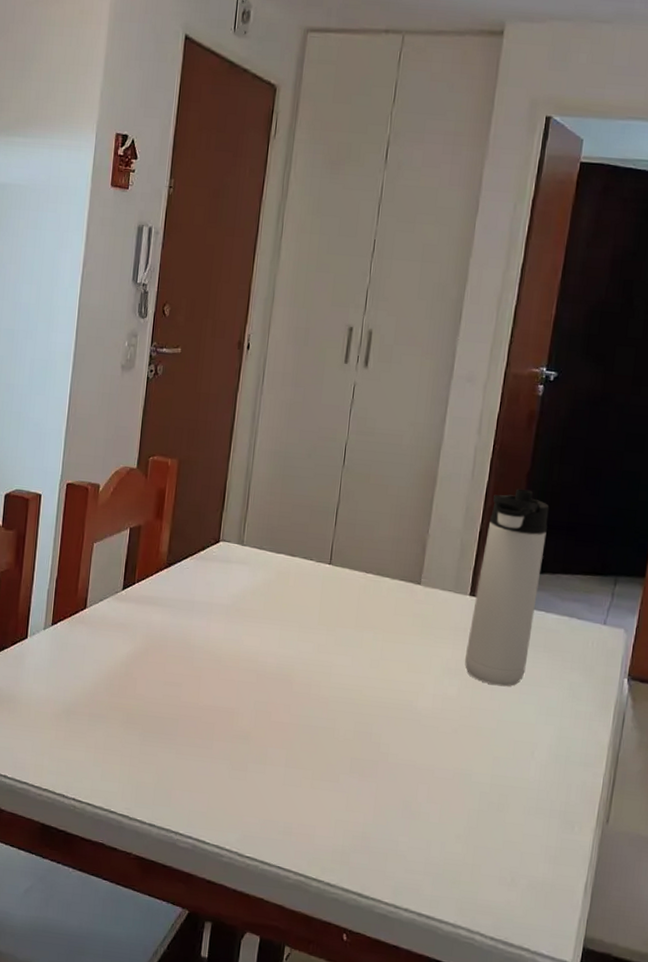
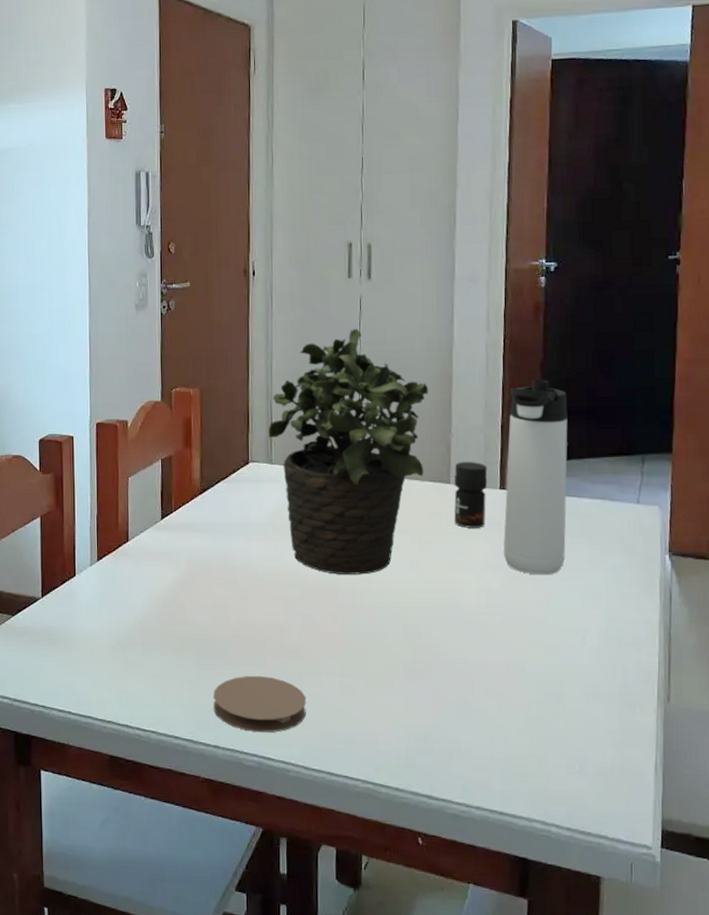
coaster: none [153,757,248,816] -> present [213,675,306,733]
potted plant: none [242,416,412,667] -> present [268,329,429,575]
jar: none [420,564,460,633] -> present [454,461,488,528]

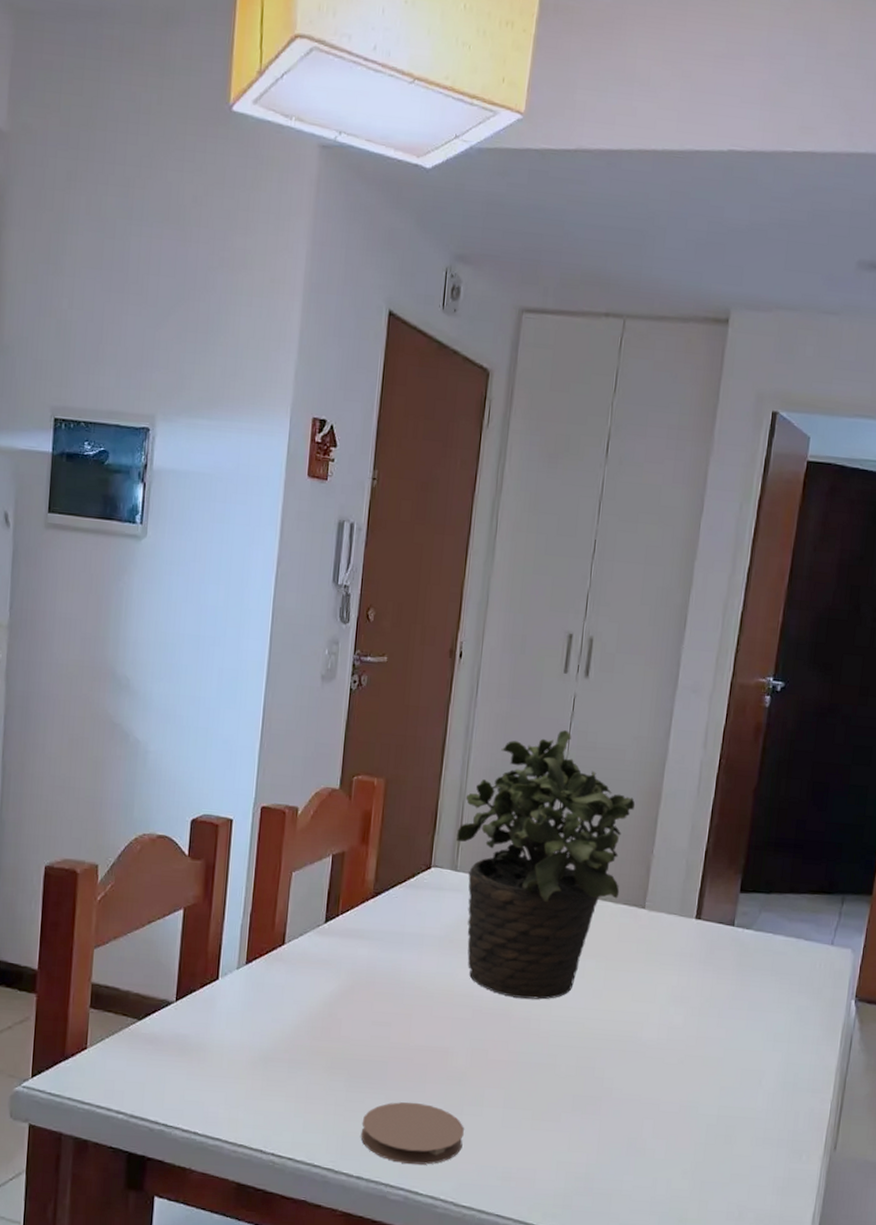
jar: present [454,461,488,528] -> none [645,886,686,959]
thermos bottle: present [503,379,568,575] -> none [691,805,777,1013]

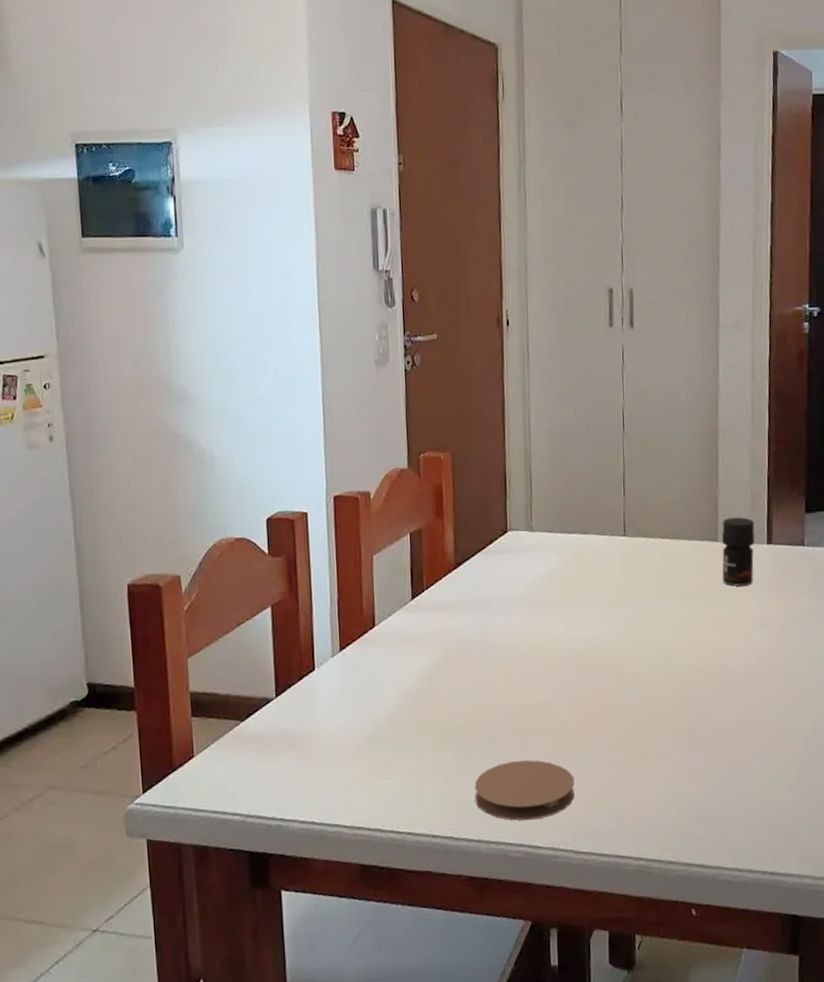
potted plant: present [455,730,636,1000] -> none [527,381,695,645]
jar: none [645,886,686,959] -> present [721,517,755,586]

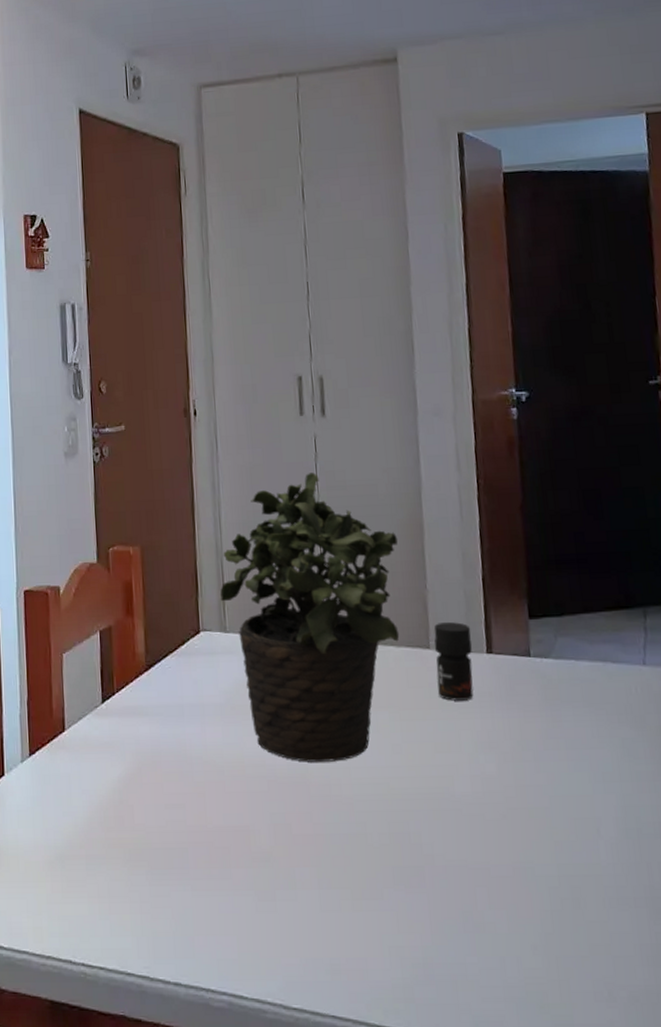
coaster: present [474,759,575,821] -> none [170,891,282,964]
potted plant: none [527,381,695,645] -> present [219,473,400,762]

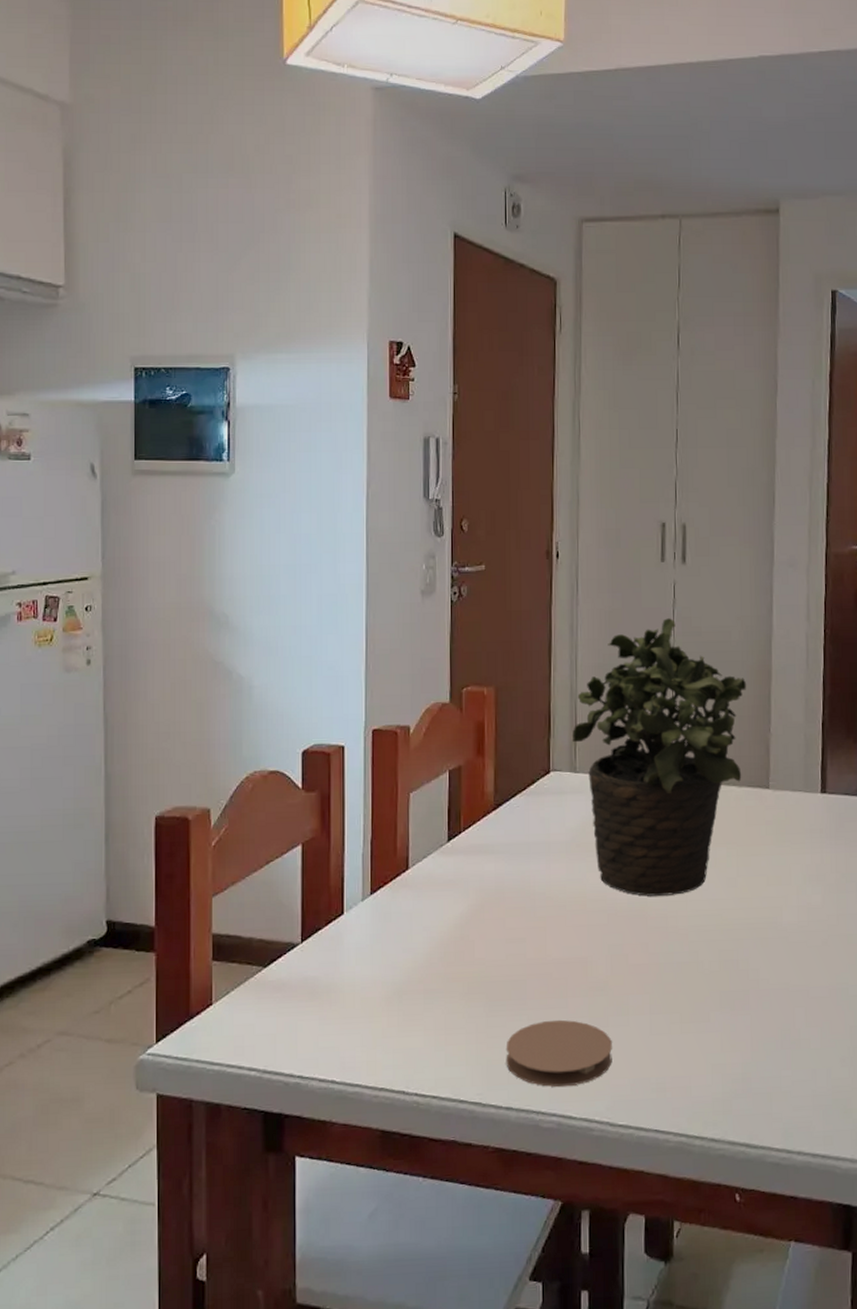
coaster: none [170,891,282,964] -> present [506,1019,612,1088]
jar: present [433,621,474,701] -> none [773,763,808,837]

